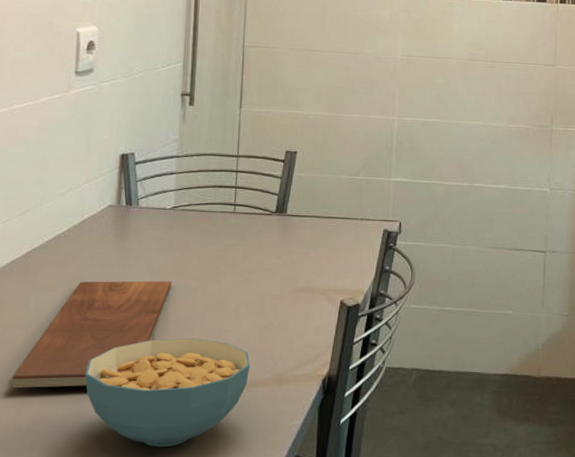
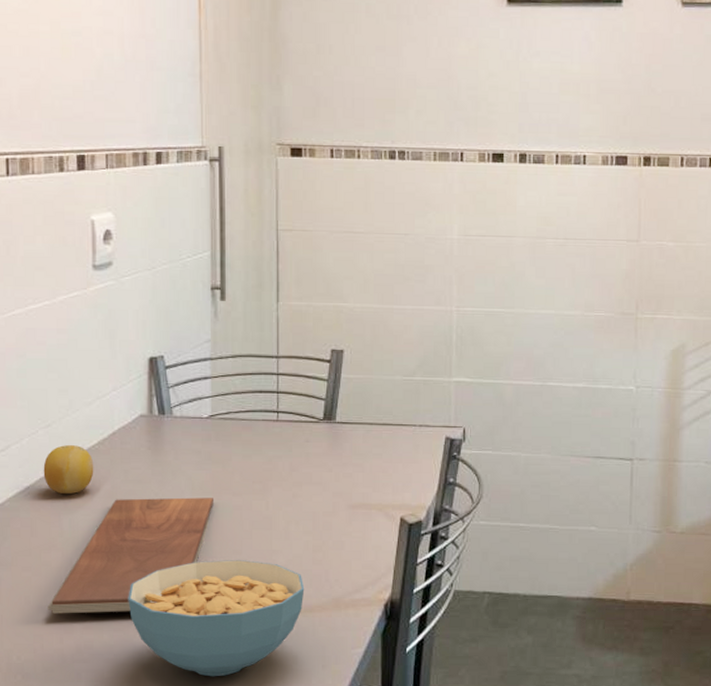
fruit: none [14,231,63,276] -> present [43,445,94,494]

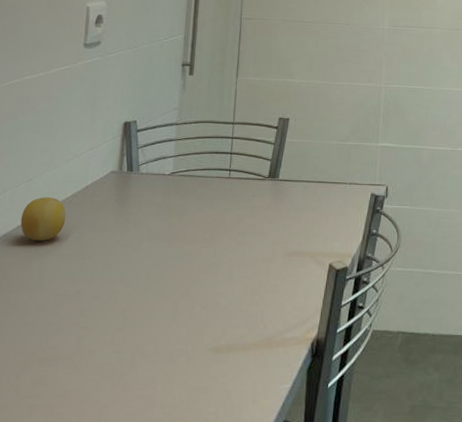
chopping board: present [48,497,215,614] -> none [9,245,169,352]
cereal bowl: present [128,560,305,677] -> none [83,302,242,412]

